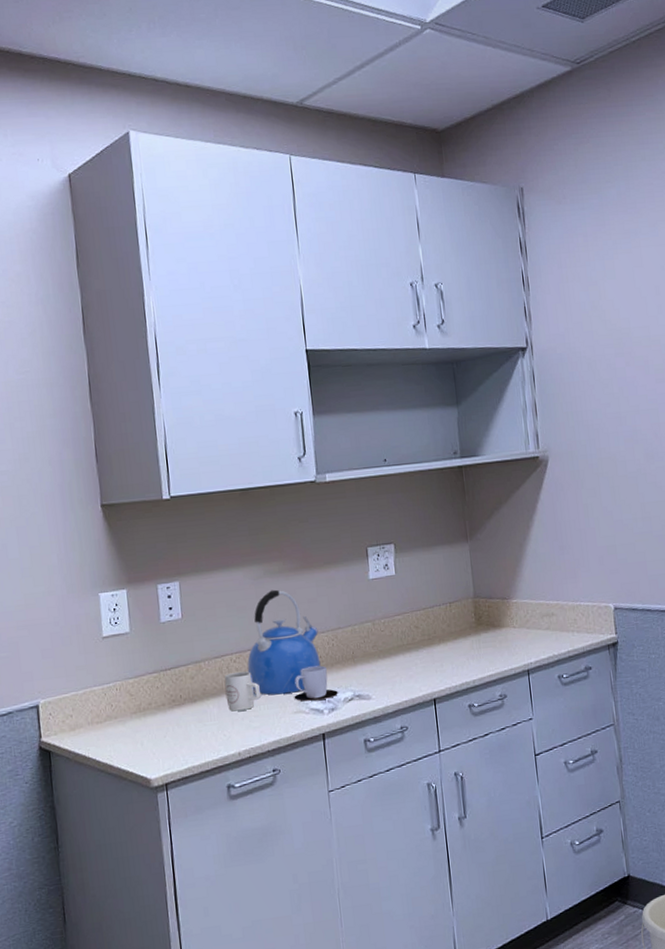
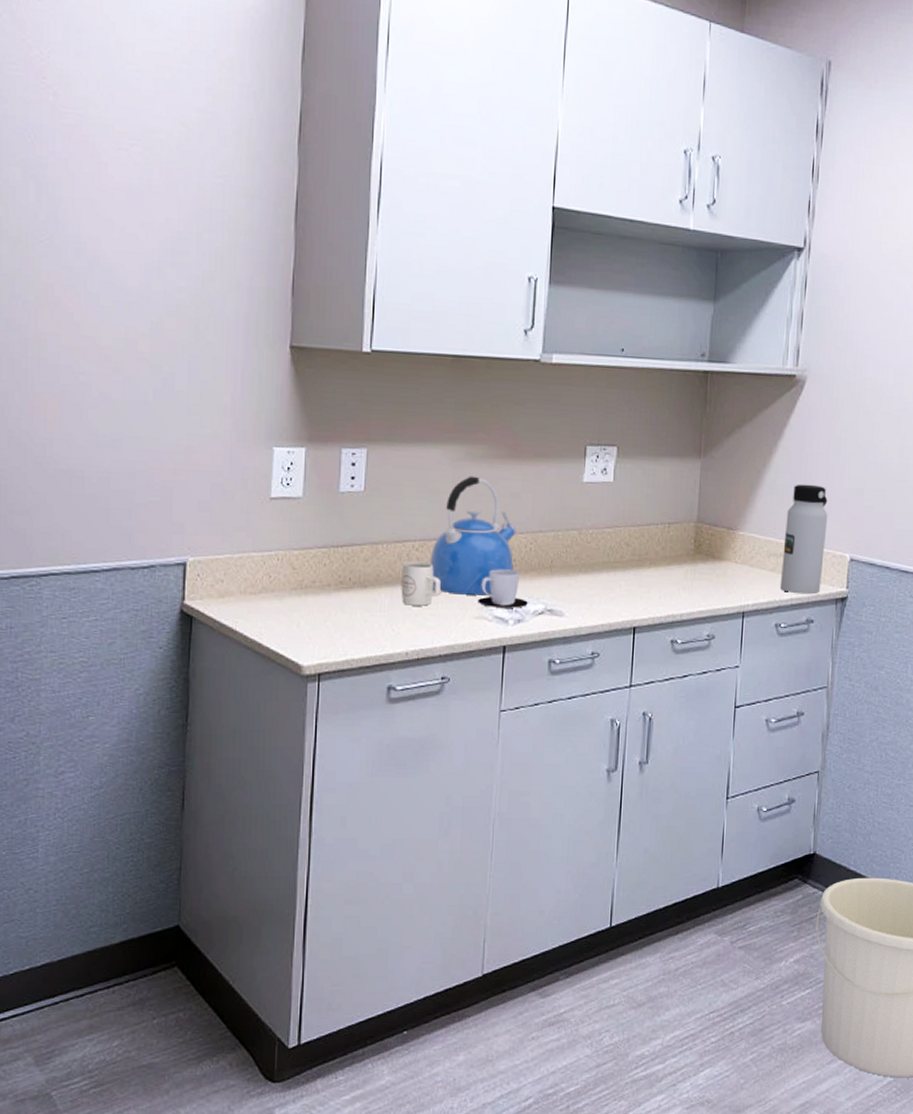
water bottle: none [551,548,593,647] -> present [781,484,828,595]

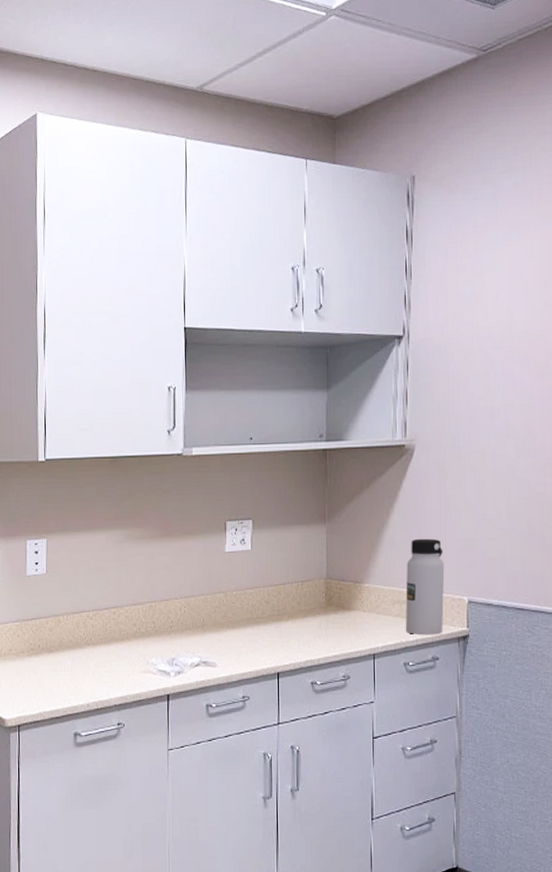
mug: present [401,561,441,606] -> none [80,628,112,665]
kettle: present [430,476,517,596] -> none [102,554,172,653]
cup: present [478,569,528,608] -> none [143,630,185,662]

